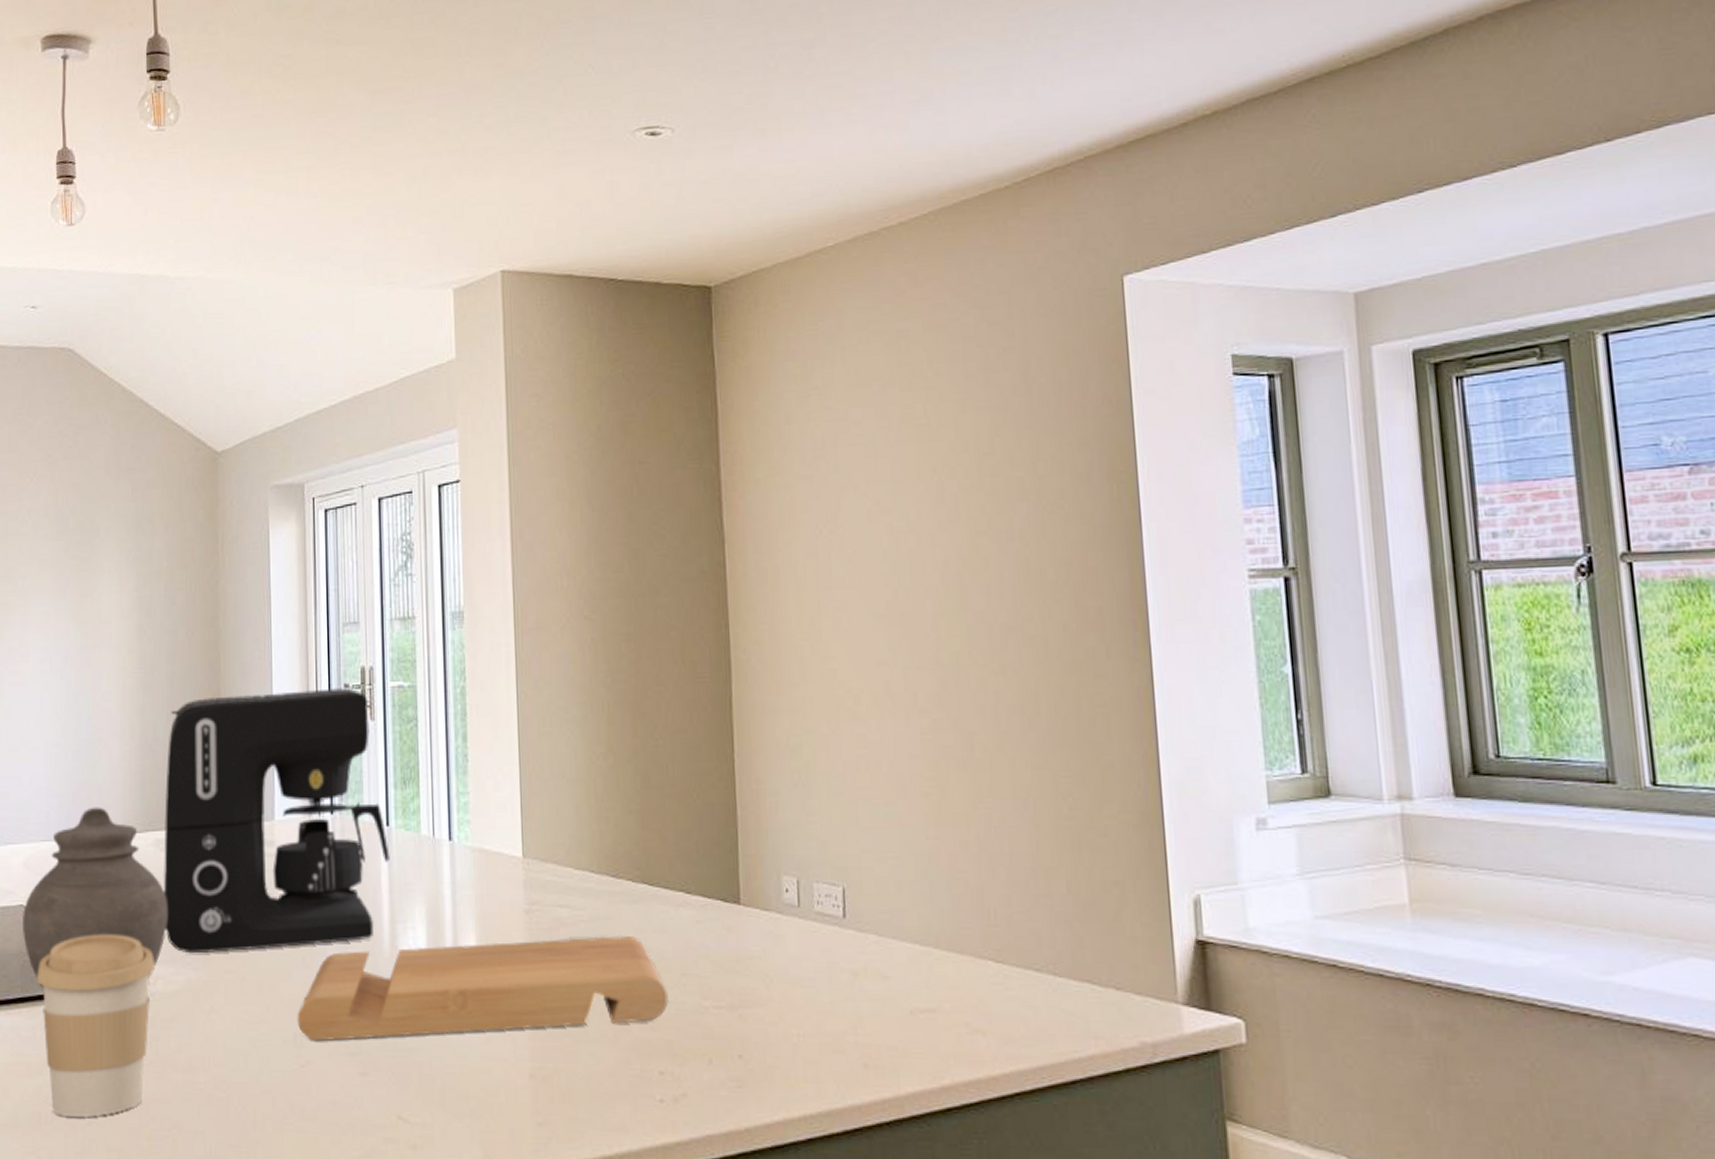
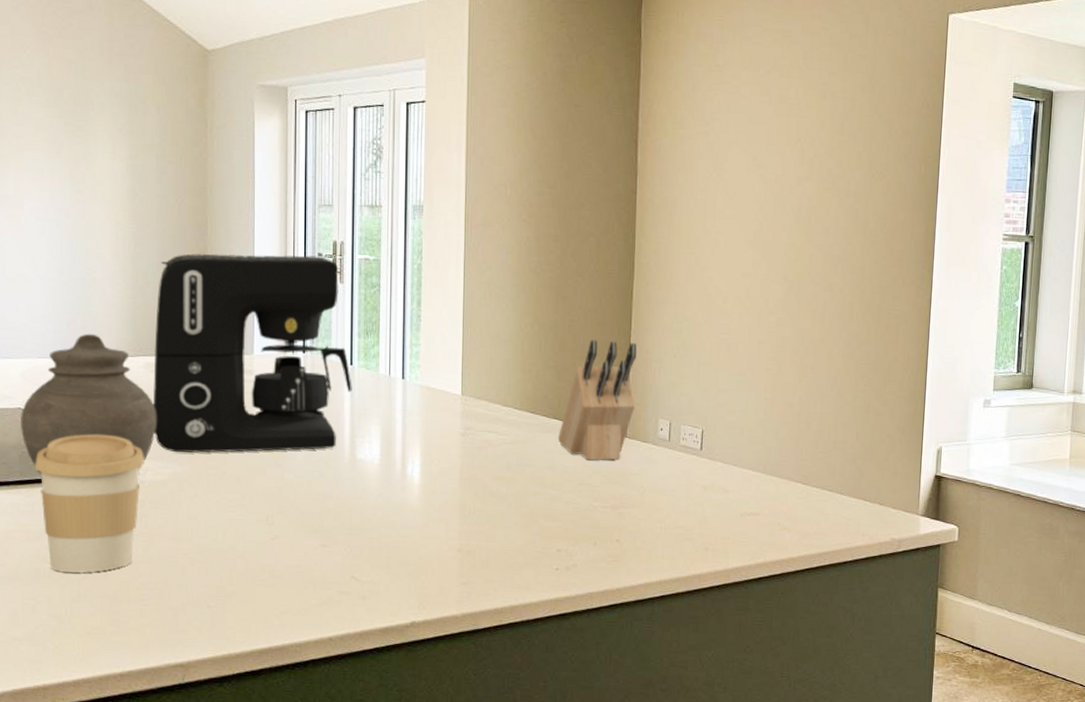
cutting board: present [297,936,668,1041] -> none [269,454,568,522]
knife block: none [648,769,749,940] -> present [557,340,637,461]

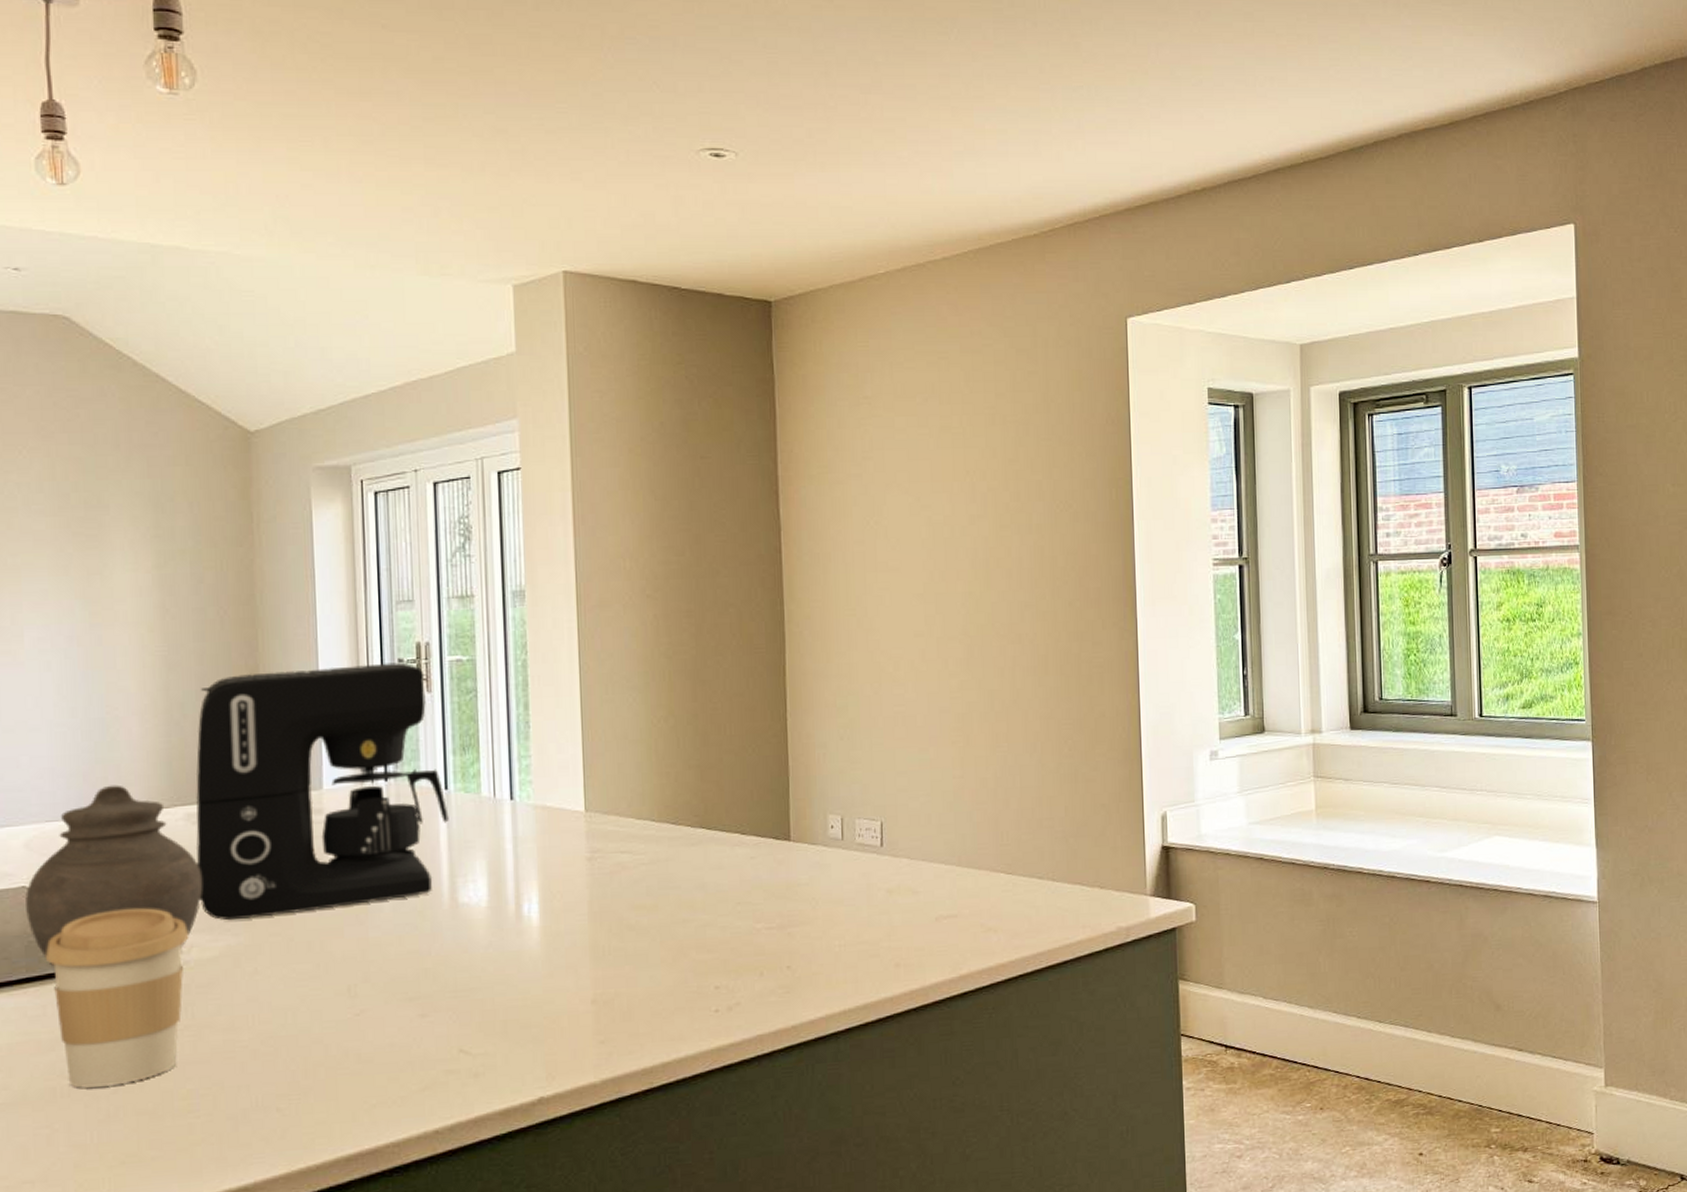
knife block: present [557,340,637,461] -> none [706,727,799,874]

